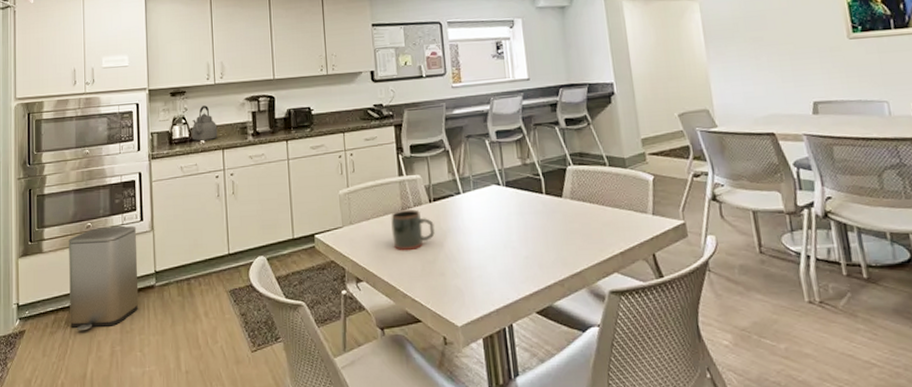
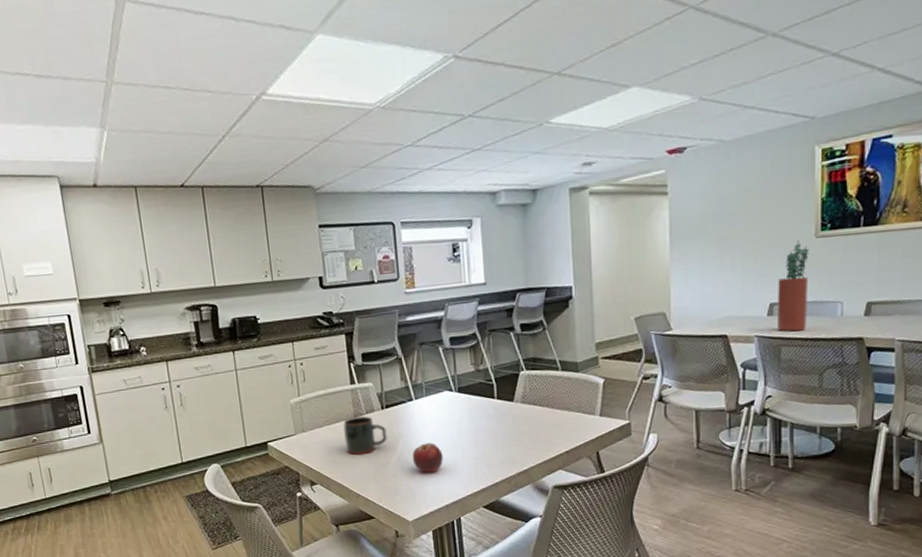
pedal bin: present [69,225,139,331] -> none [16,438,97,537]
kettle: present [192,105,218,142] -> none [130,316,160,353]
fruit: none [460,239,493,272] -> present [412,443,443,473]
vase: none [818,41,856,131] -> present [778,240,809,332]

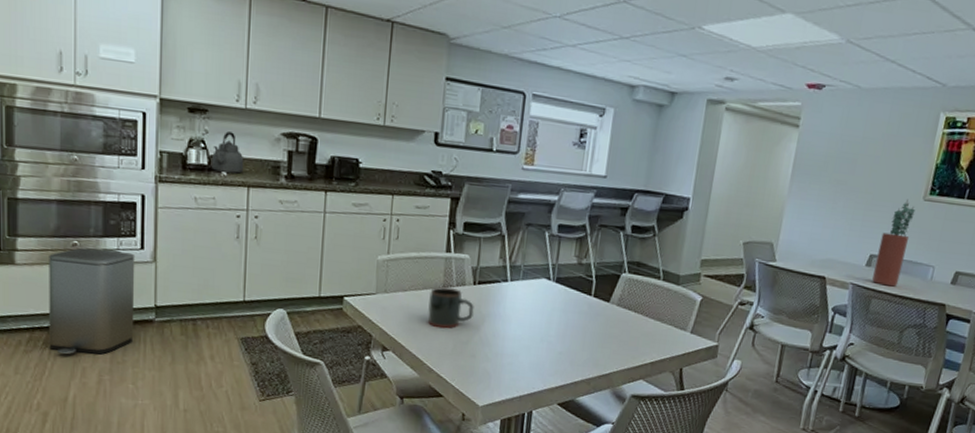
pedal bin: none [16,438,97,537] -> present [49,248,135,355]
kettle: none [130,316,160,353] -> present [212,131,244,174]
fruit: present [412,443,443,473] -> none [495,328,528,360]

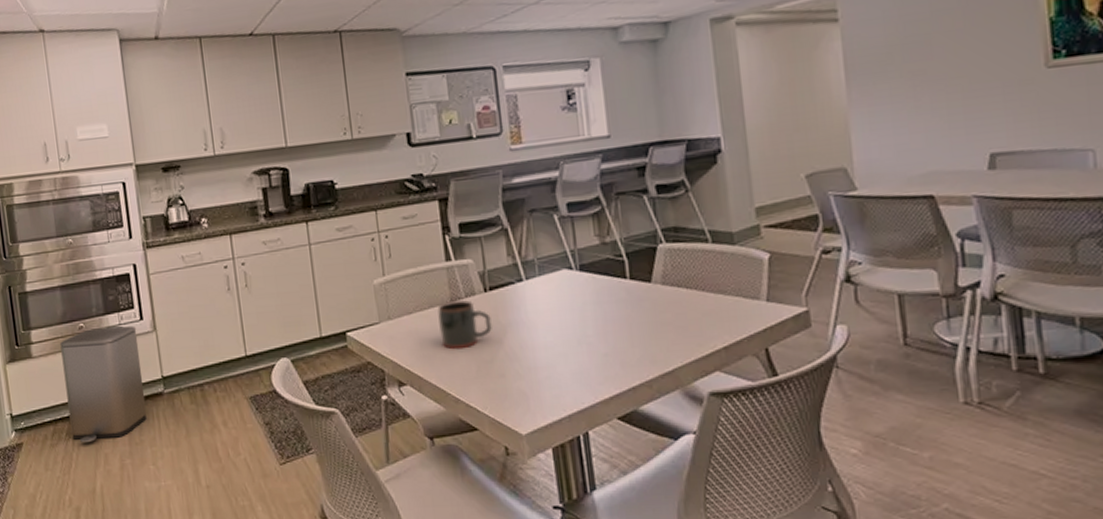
kettle: present [212,131,244,174] -> none [190,182,223,226]
vase: present [872,199,916,287] -> none [999,71,1046,190]

